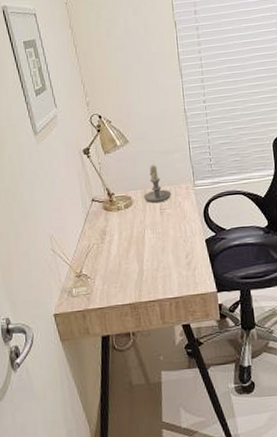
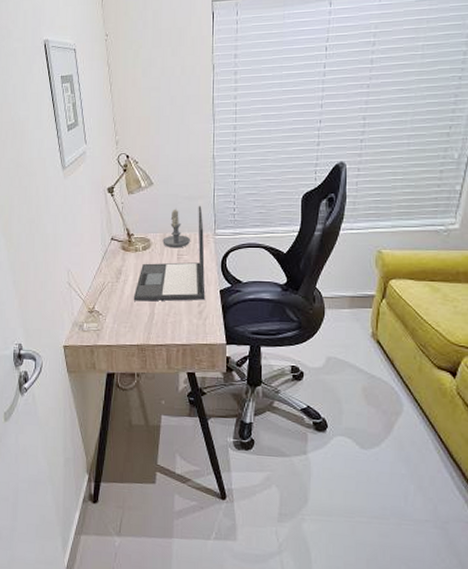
laptop: none [120,159,192,260] -> present [133,206,206,302]

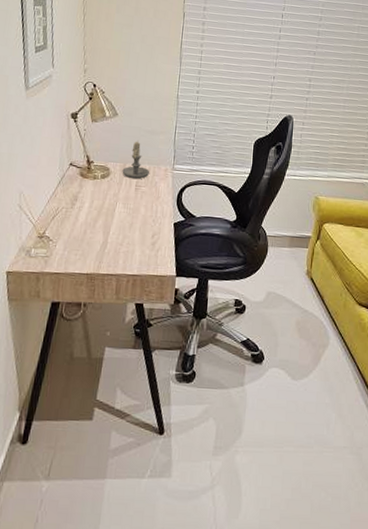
laptop: present [133,206,206,302] -> none [87,141,164,232]

